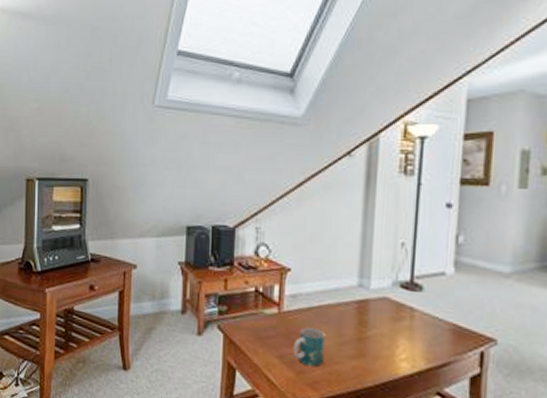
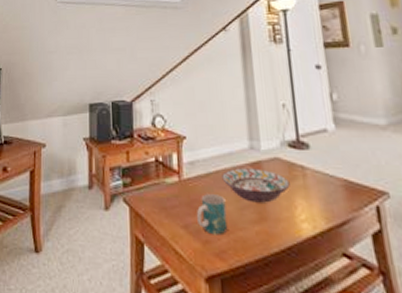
decorative bowl: none [324,304,395,341] -> present [222,168,290,203]

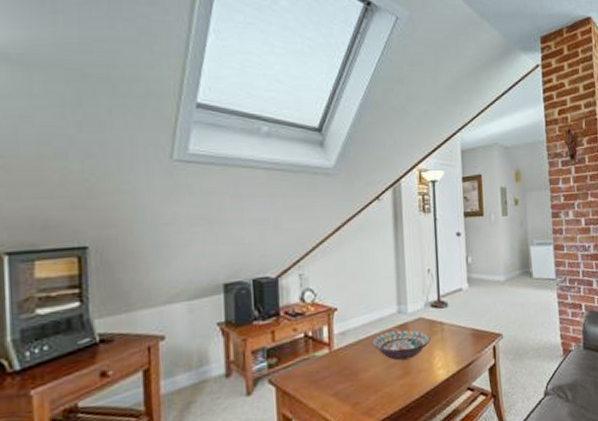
mug: present [196,194,228,236] -> none [346,359,376,397]

